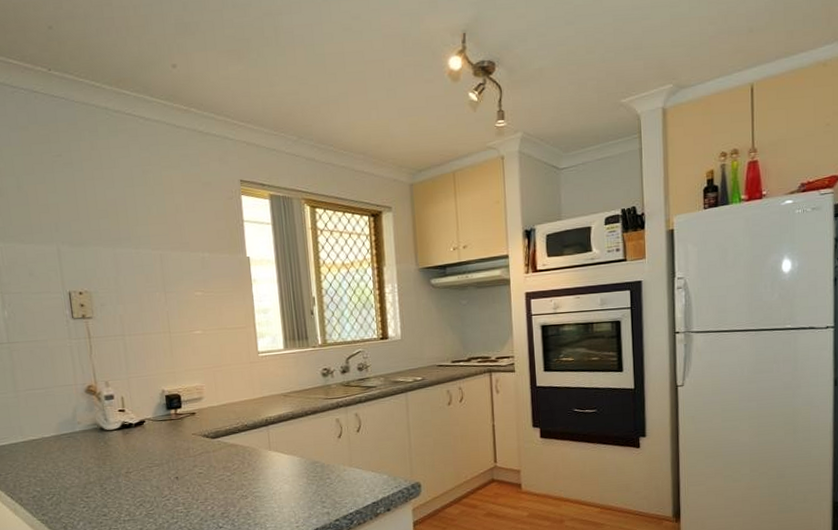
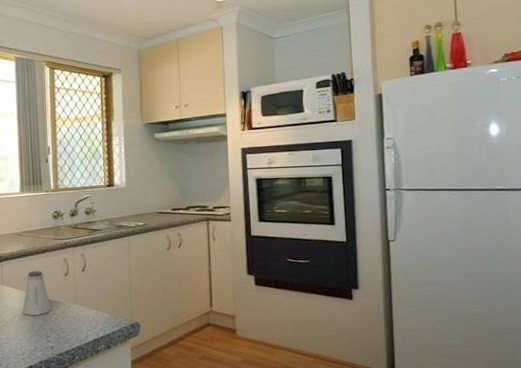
saltshaker: none [293,433,325,481] -> present [22,270,51,315]

